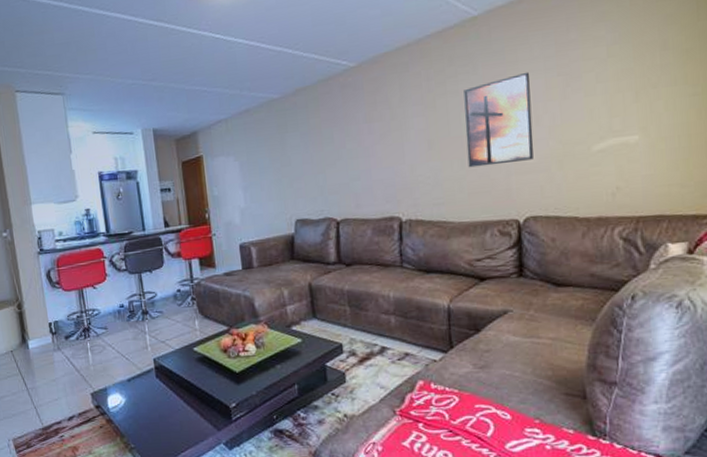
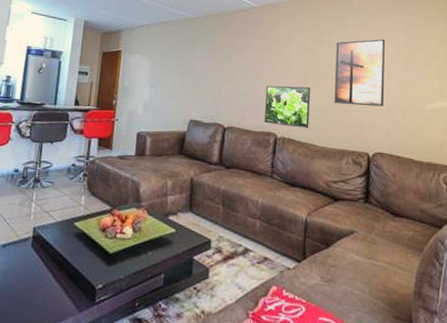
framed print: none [381,154,440,208] -> present [265,85,310,129]

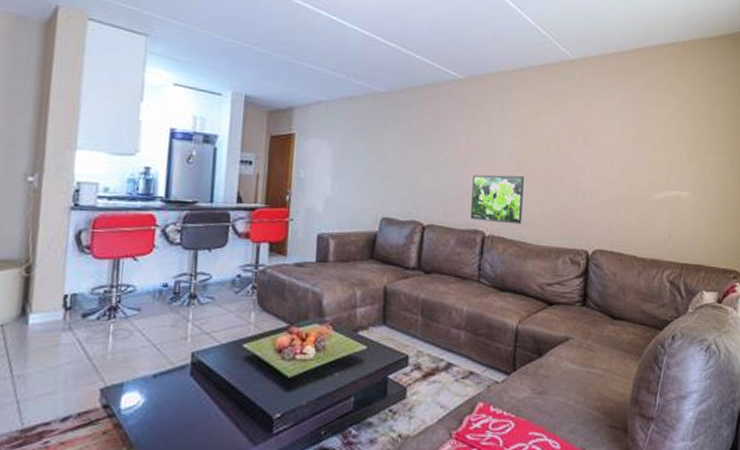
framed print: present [334,39,386,107] -> none [551,118,611,197]

